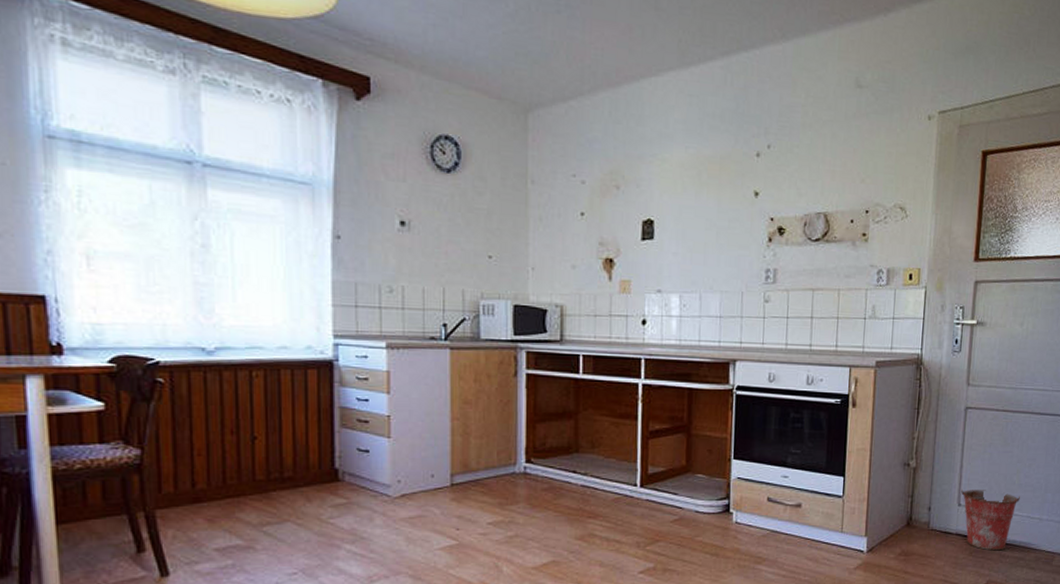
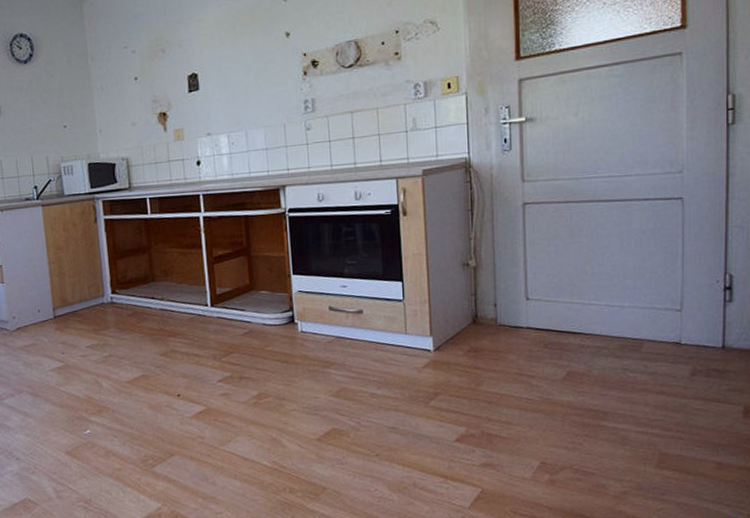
bucket: present [961,488,1021,551] -> none [528,282,596,342]

